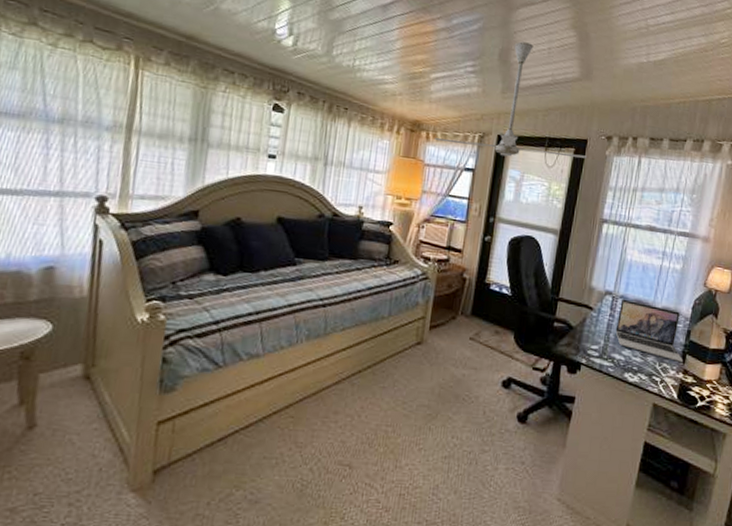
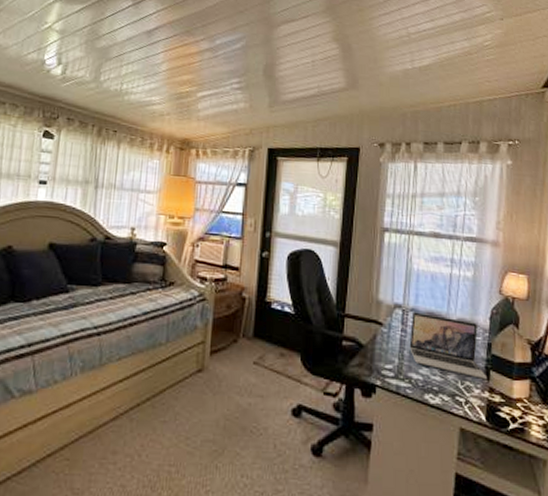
ceiling fan: present [435,41,588,158] -> none [205,56,361,170]

